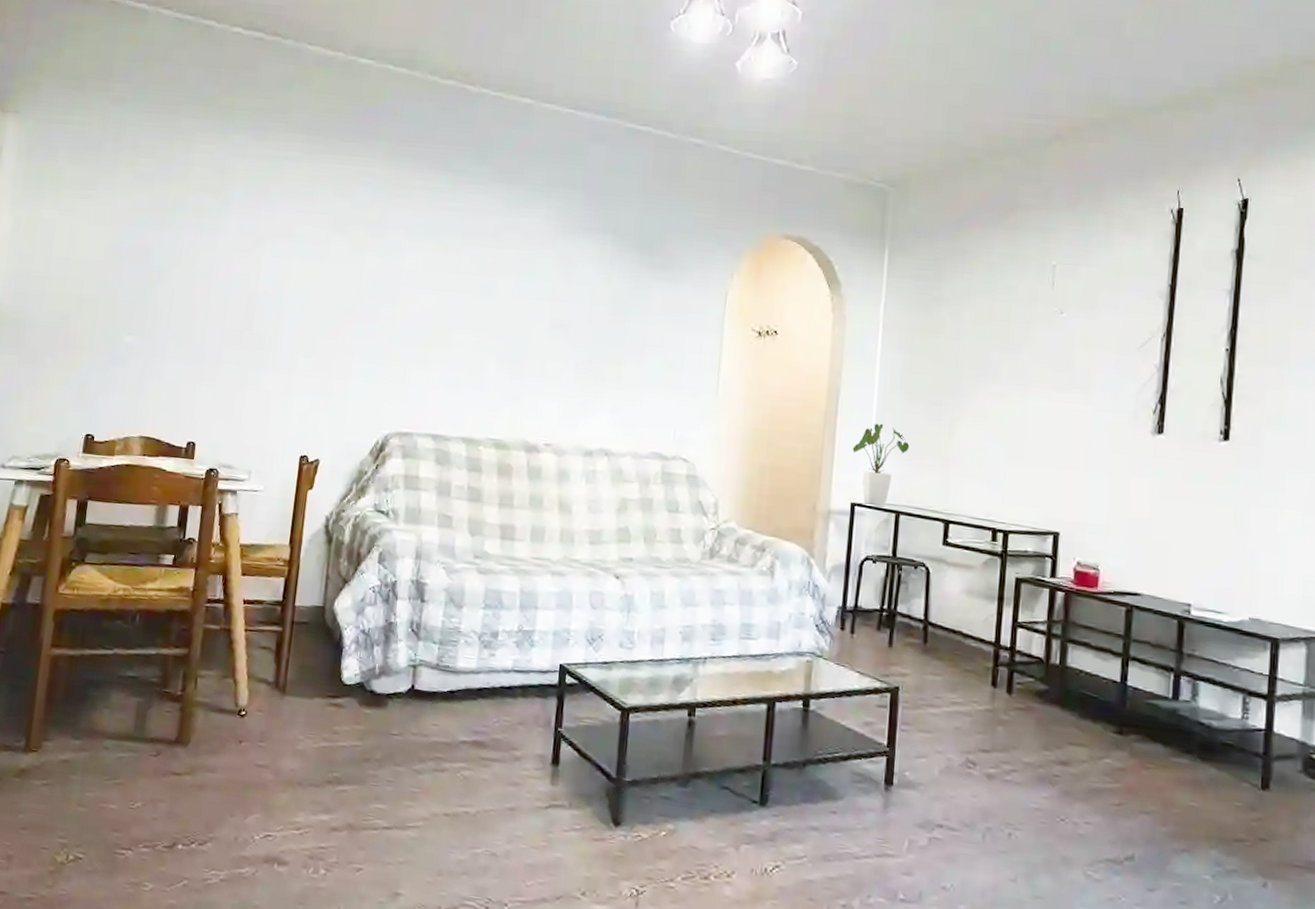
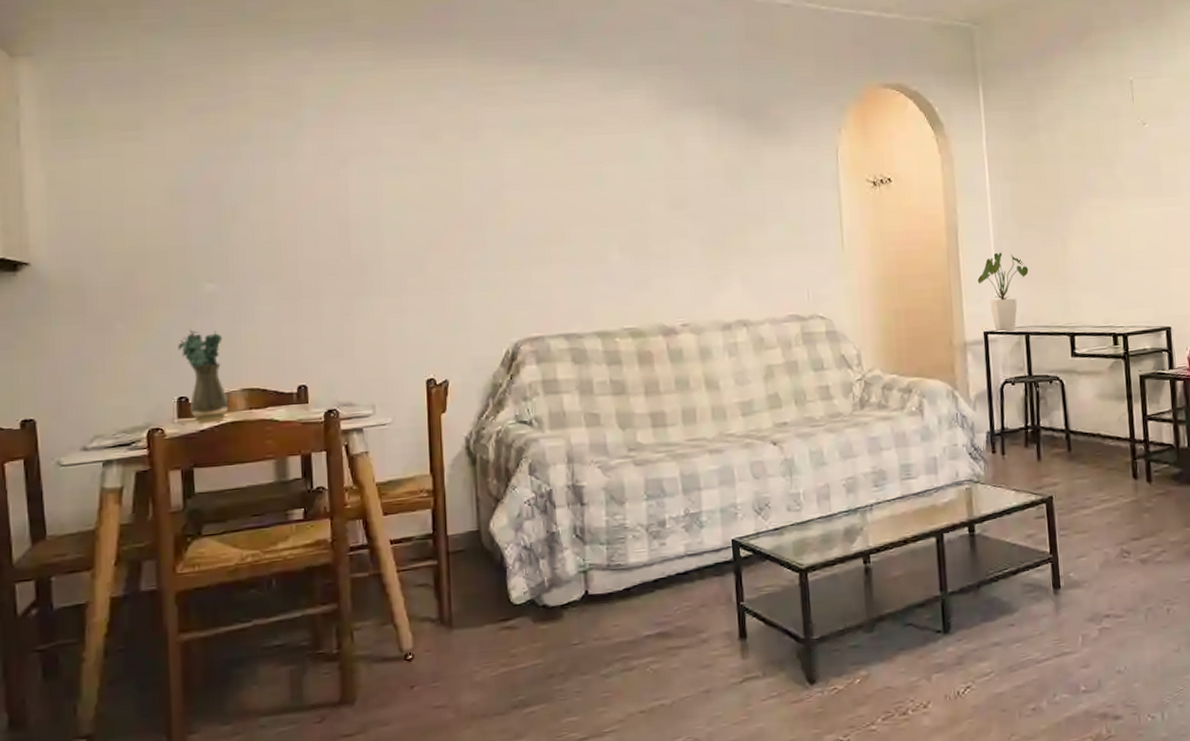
vase: none [93,374,132,463] -> present [178,328,229,424]

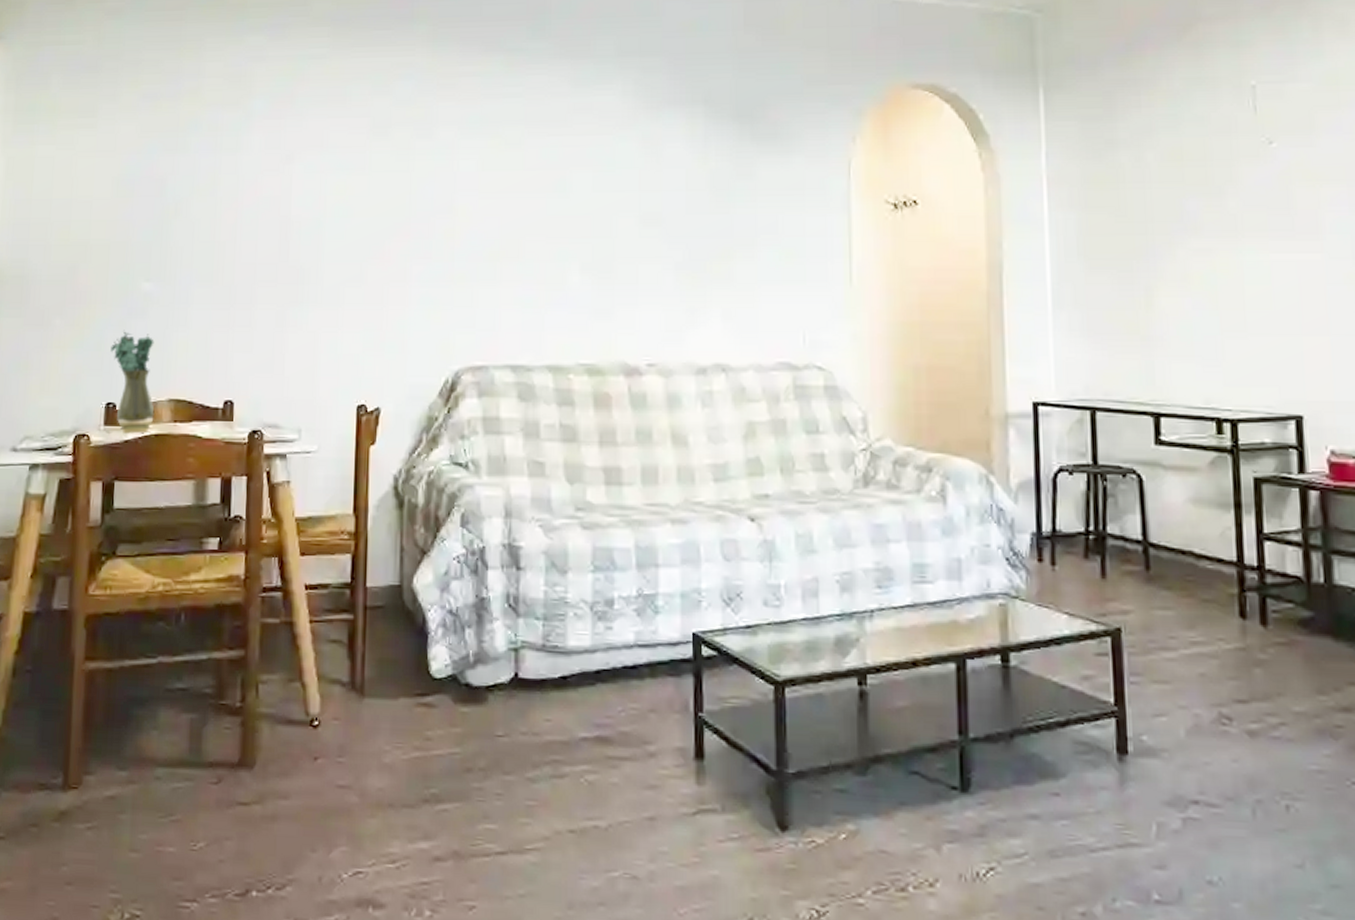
house plant: present [977,252,1029,332] -> none [1027,301,1098,404]

